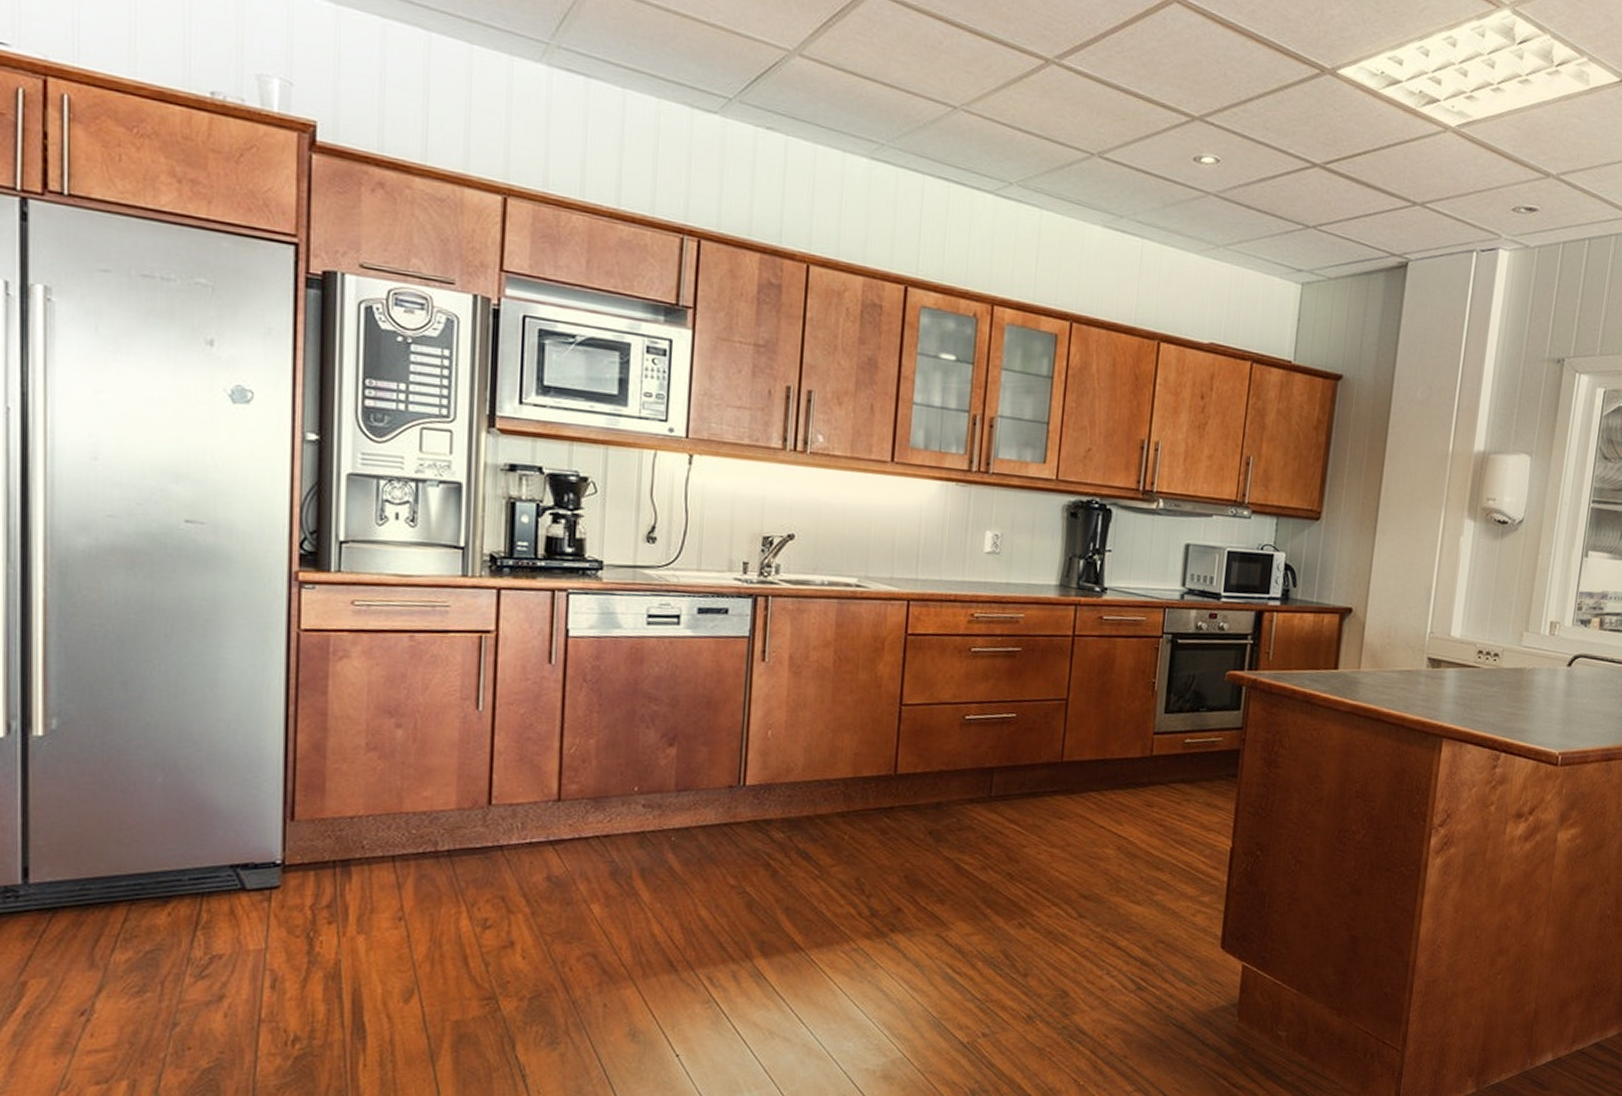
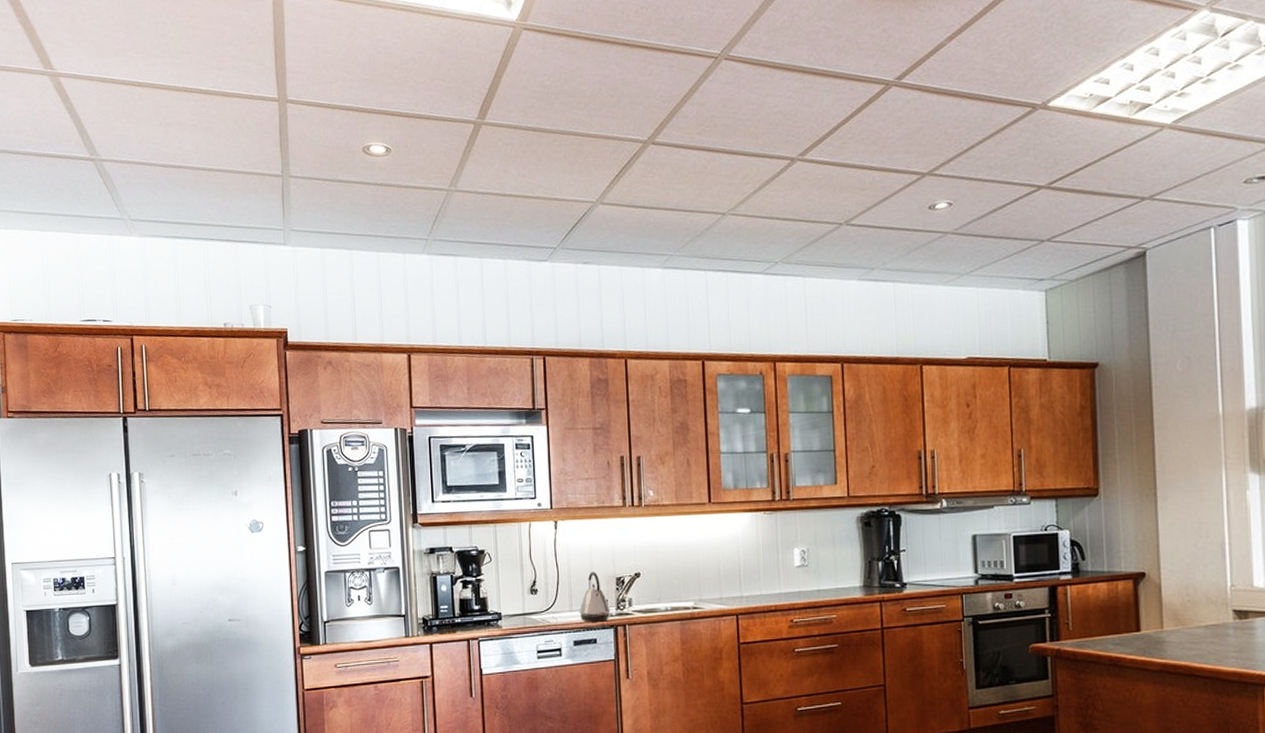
kettle: none [709,525,752,589] -> present [579,572,611,622]

